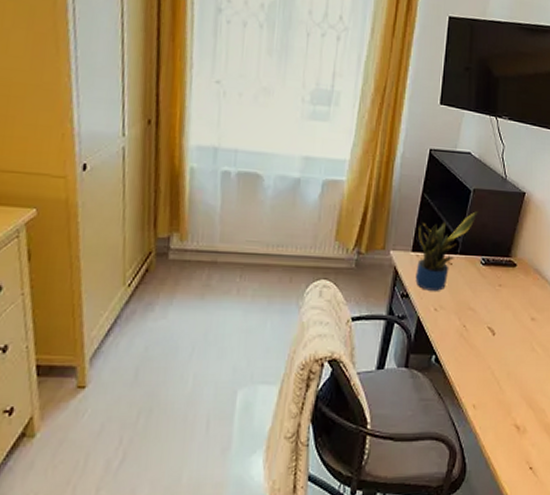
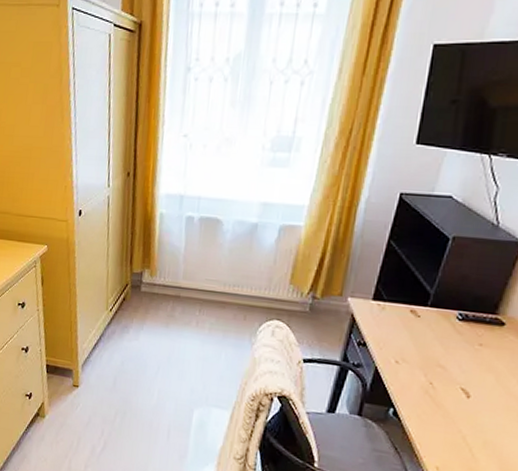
potted plant: present [415,211,478,291] -> none [374,261,458,344]

